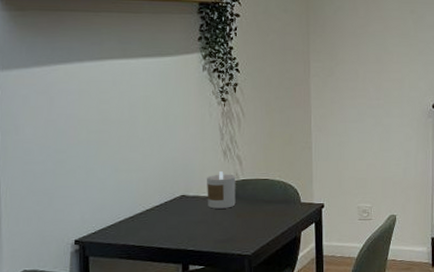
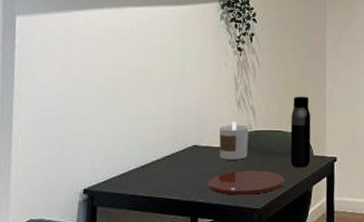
plate: none [198,218,274,242] -> present [208,171,285,195]
water bottle: none [277,144,298,215] -> present [290,96,311,168]

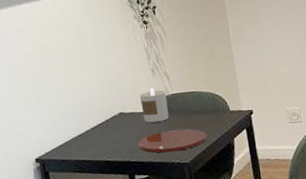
water bottle: present [290,96,311,168] -> none [202,57,228,124]

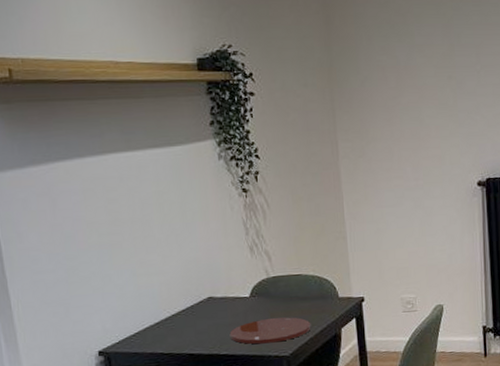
candle: present [140,88,169,123] -> none [234,269,268,310]

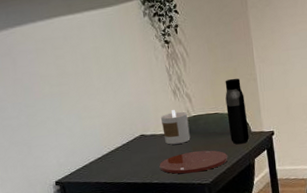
candle: none [234,269,268,310] -> present [161,110,191,145]
water bottle: none [310,235,337,312] -> present [225,78,250,145]

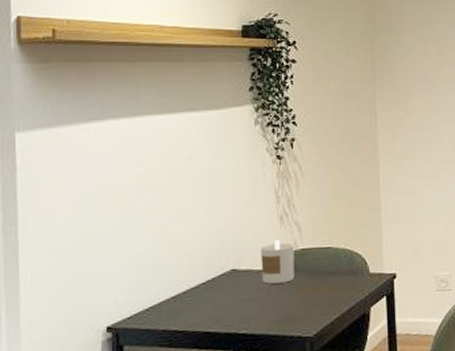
plate: present [159,150,228,174] -> none [251,293,339,323]
water bottle: present [225,78,250,145] -> none [342,206,367,288]

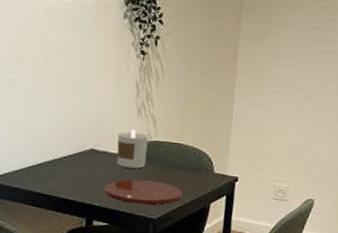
plate: none [251,293,339,323] -> present [104,179,183,205]

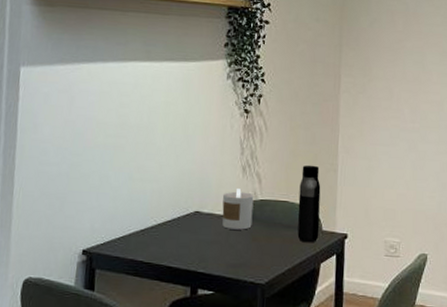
plate: present [104,179,183,205] -> none [209,242,291,268]
water bottle: none [189,109,215,184] -> present [297,165,321,243]

